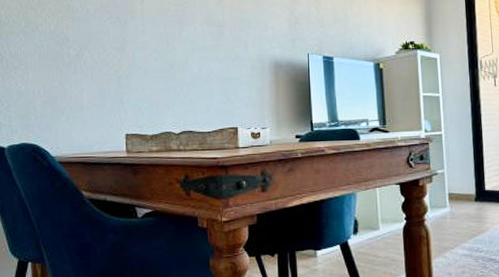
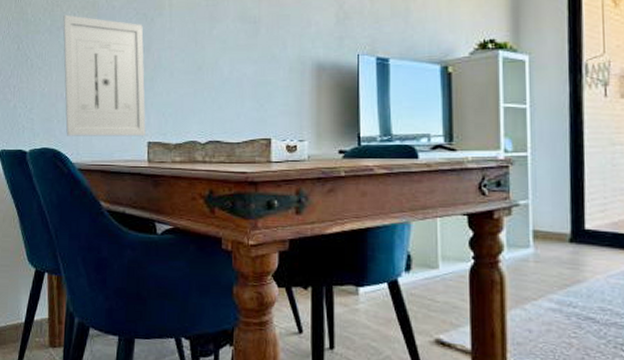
wall art: none [38,16,123,131] -> present [63,14,146,137]

